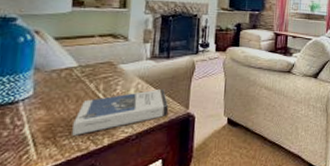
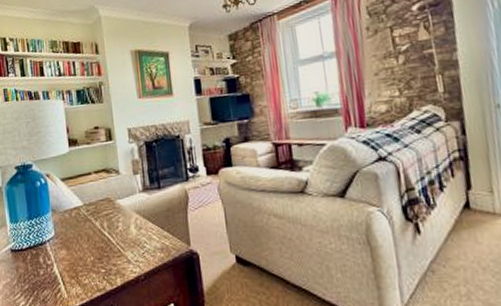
hardback book: present [72,88,168,136] -> none [89,223,170,275]

